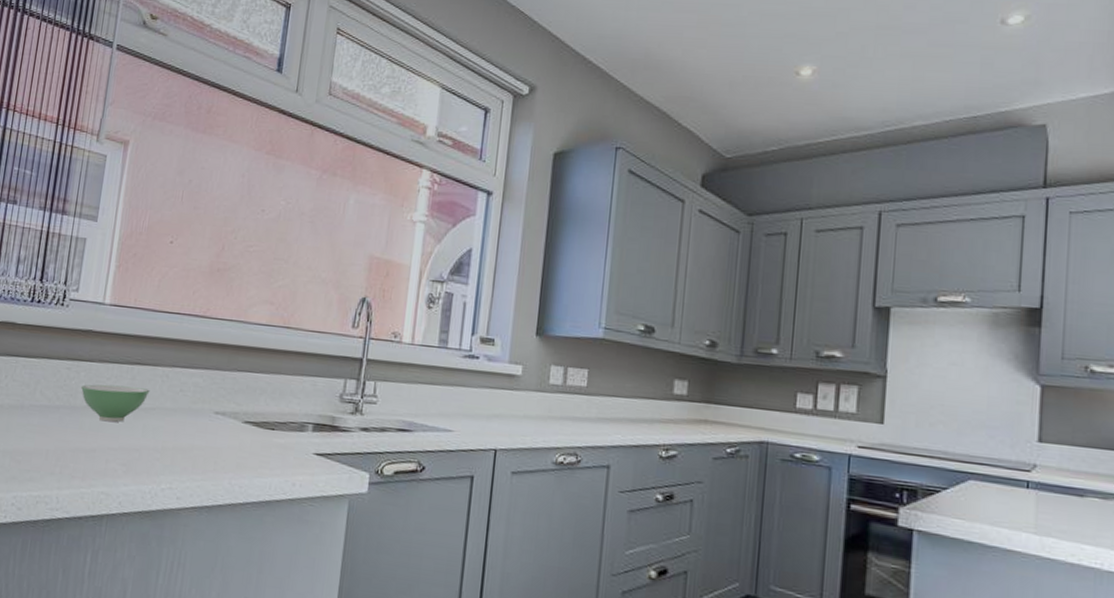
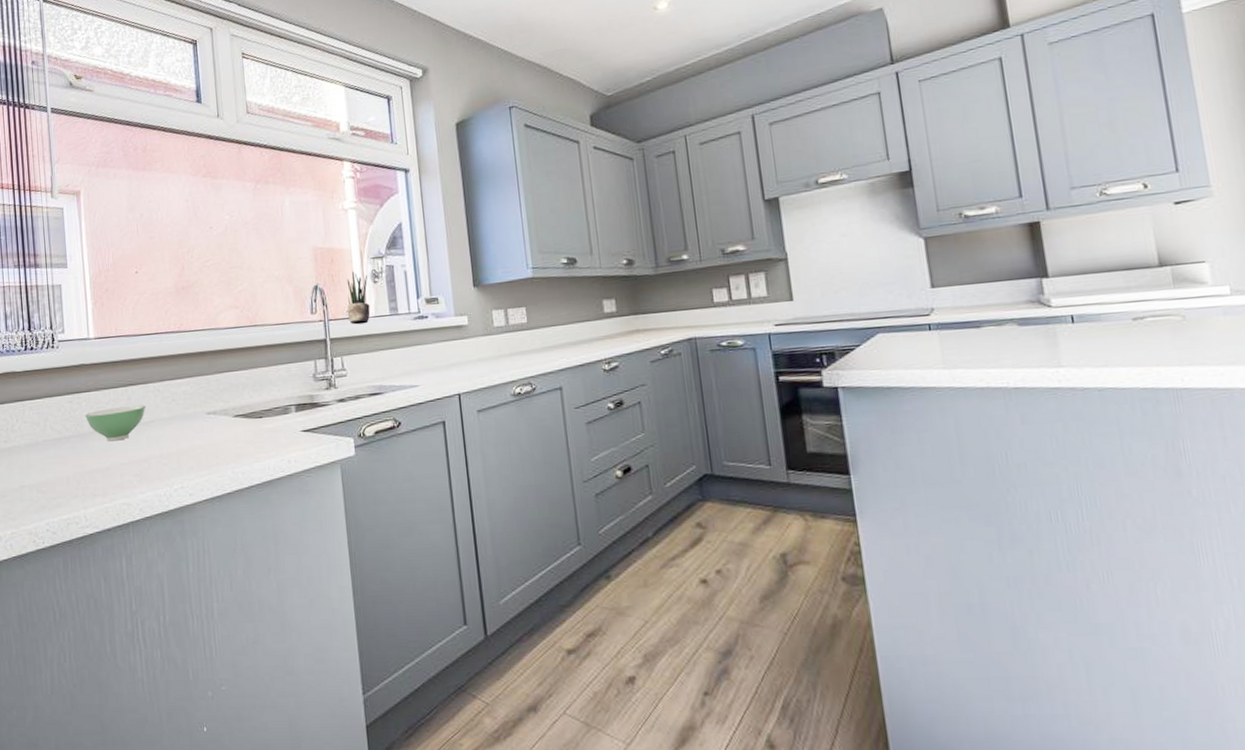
potted plant: none [391,290,423,351] -> present [346,270,371,325]

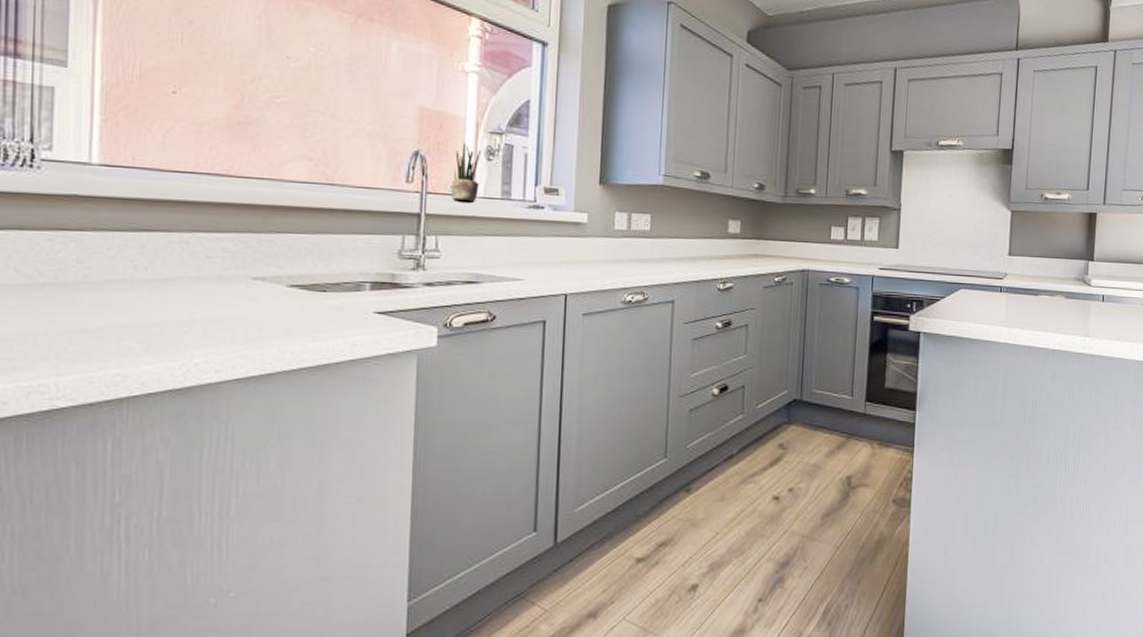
bowl: present [84,405,146,442] -> none [71,255,166,297]

